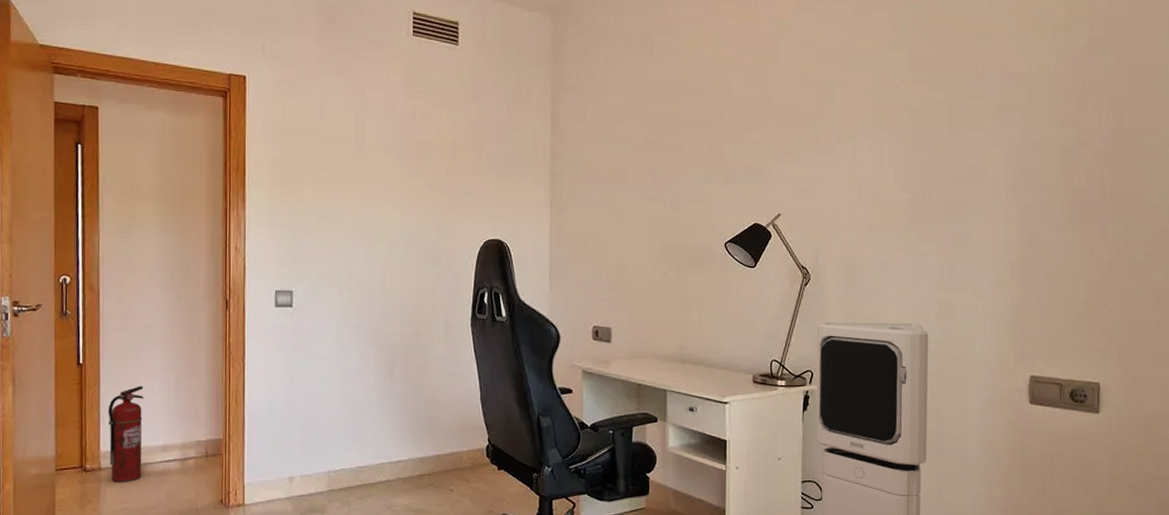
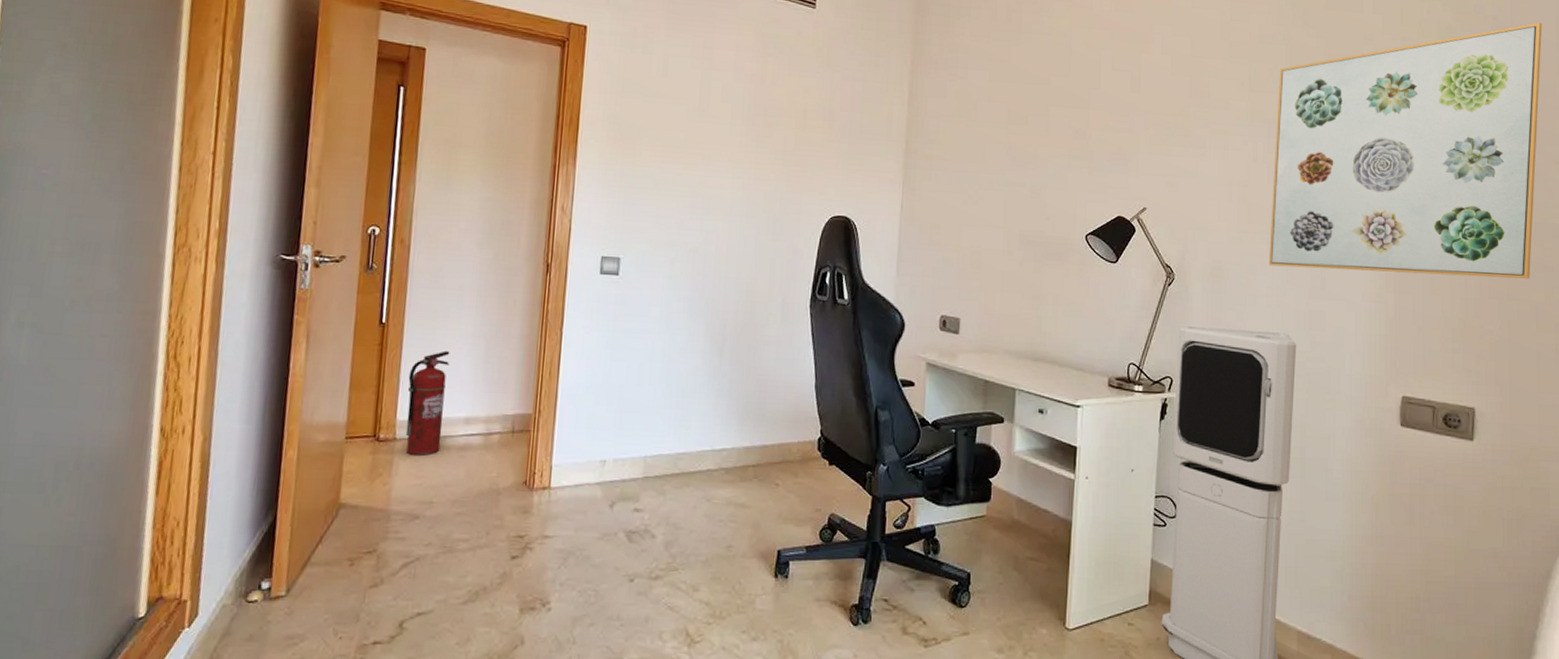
wall art: none [899,12,1154,261] -> present [1269,22,1543,279]

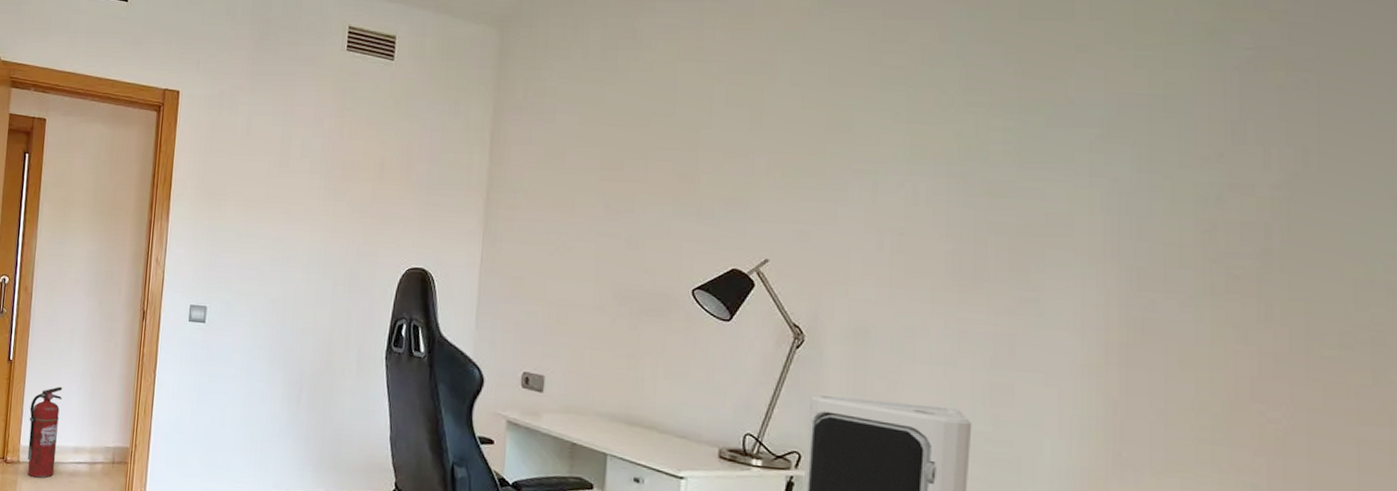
wall art: present [1269,22,1543,279] -> none [933,13,1371,354]

